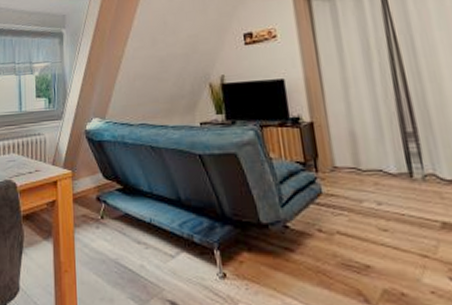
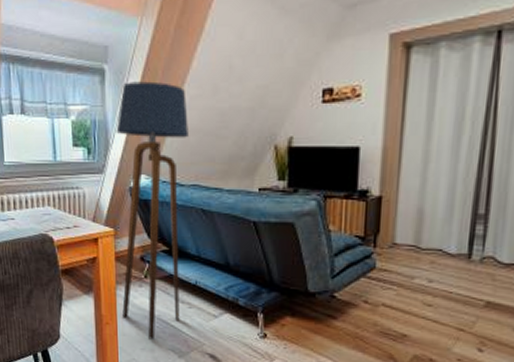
floor lamp: none [72,39,137,287] -> present [116,81,188,340]

